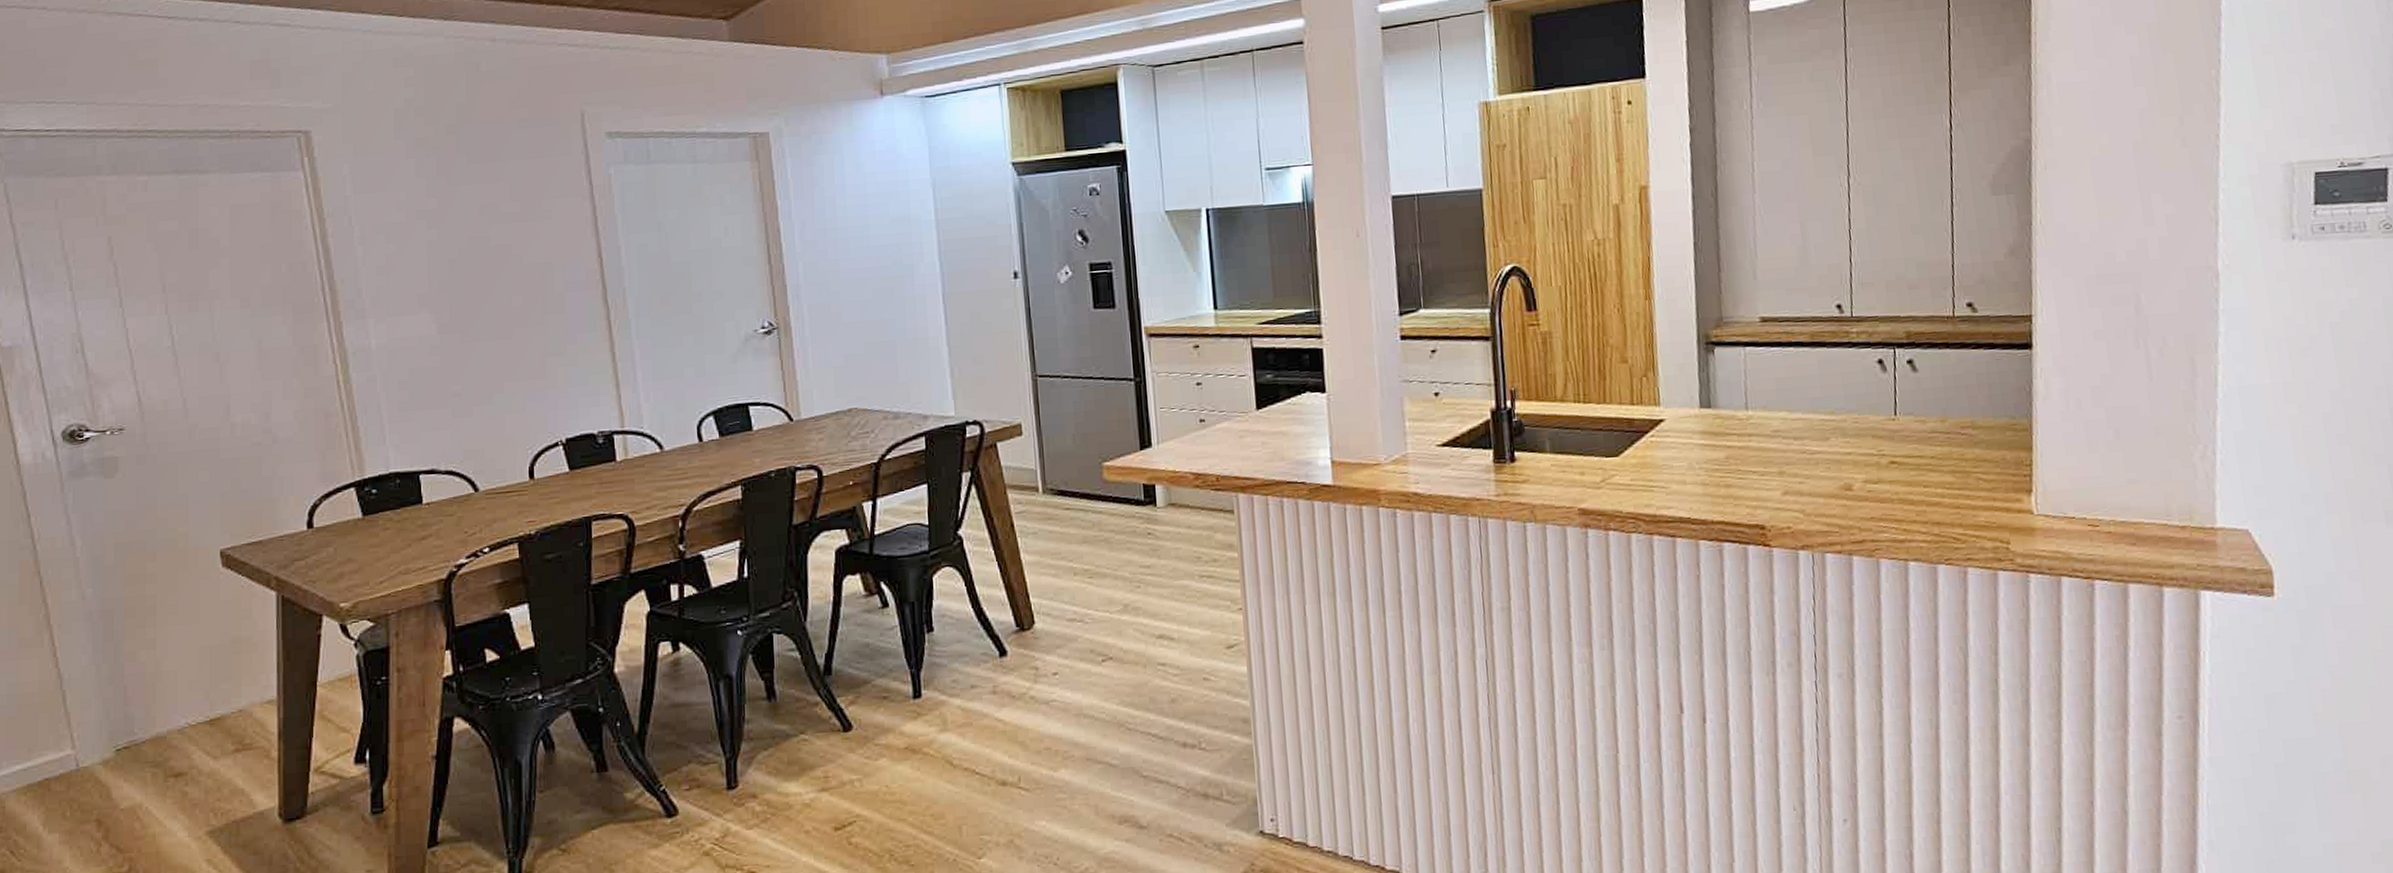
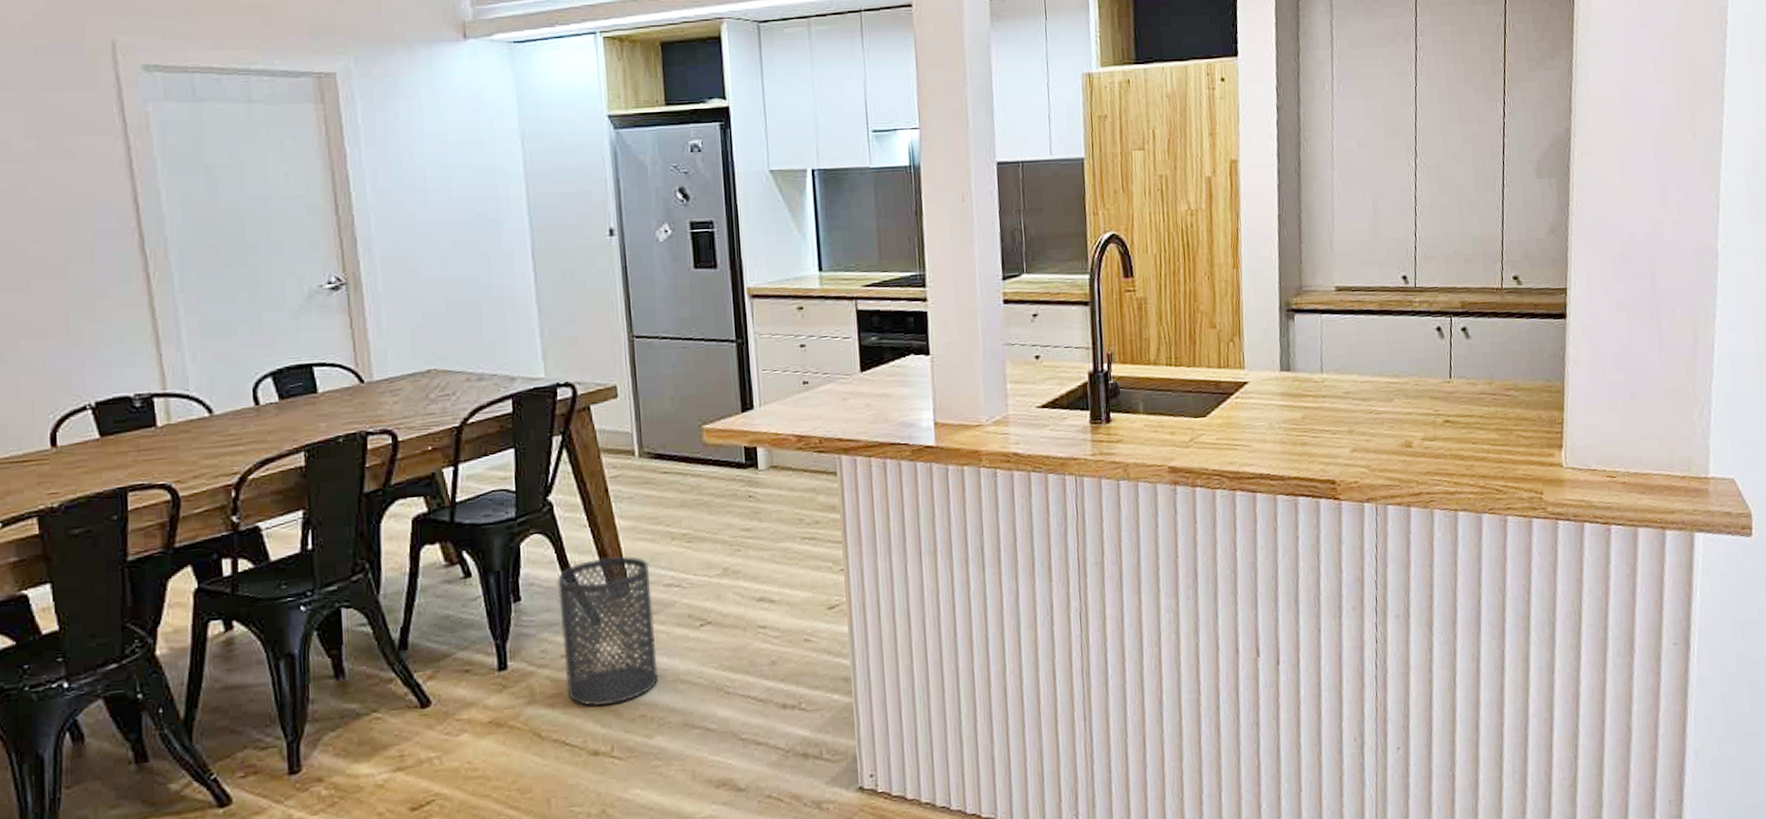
trash can: none [966,590,1062,738] -> present [557,556,658,707]

